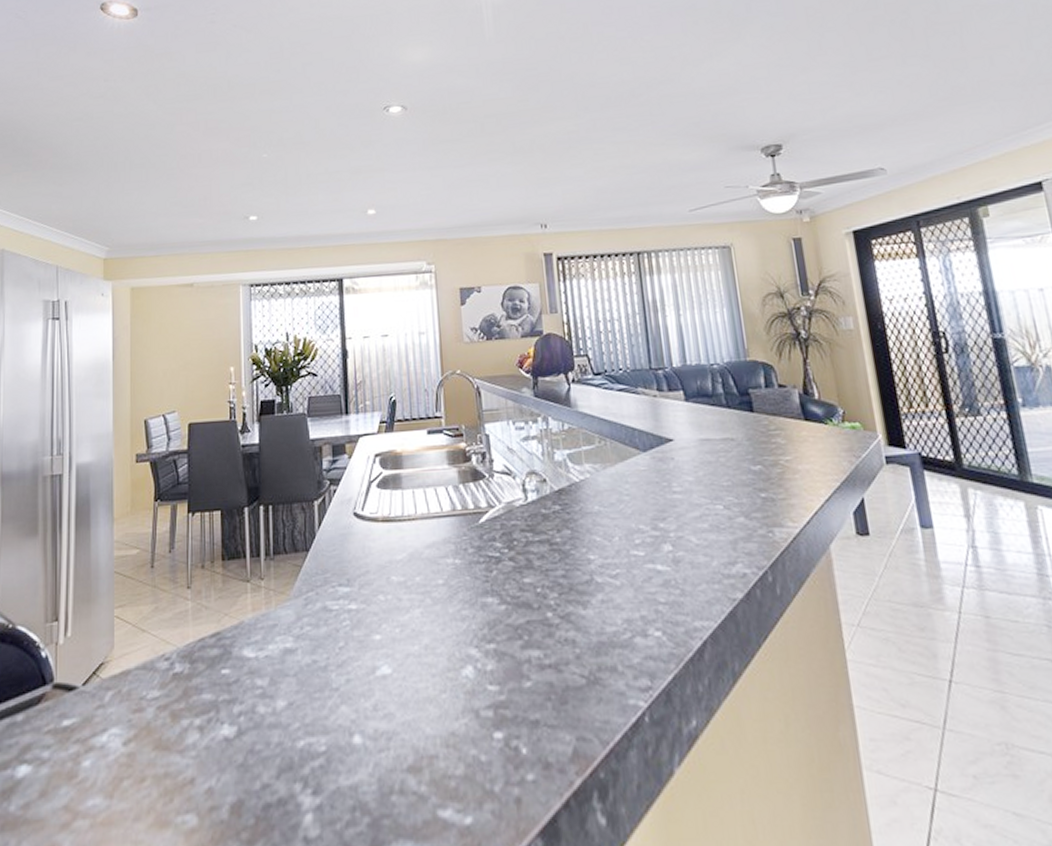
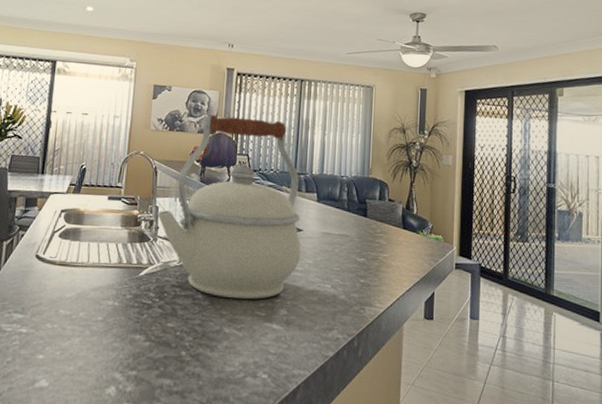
kettle: none [488,308,677,538] -> present [157,114,301,300]

